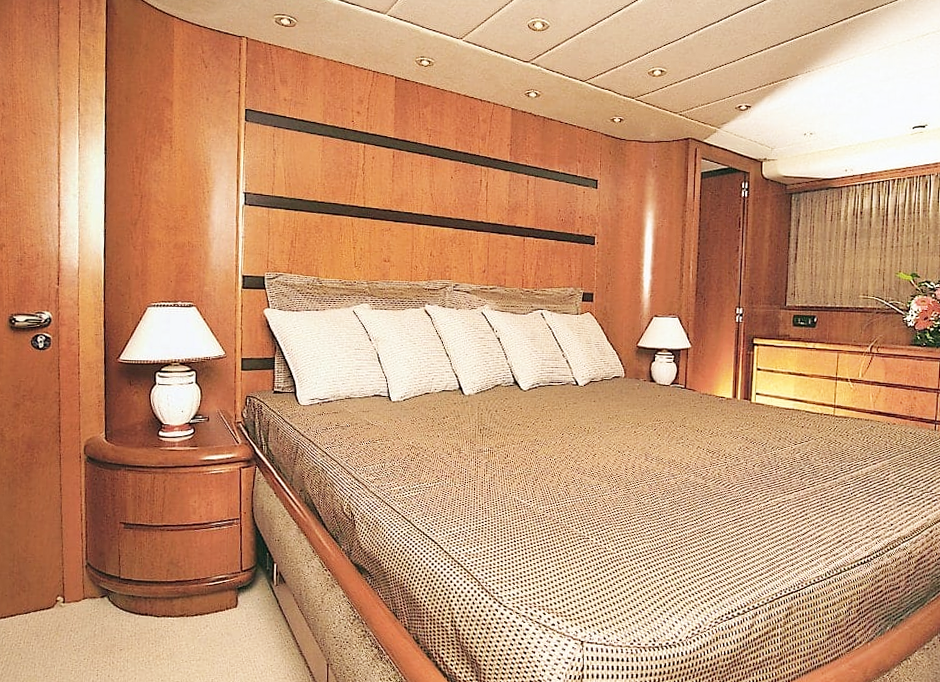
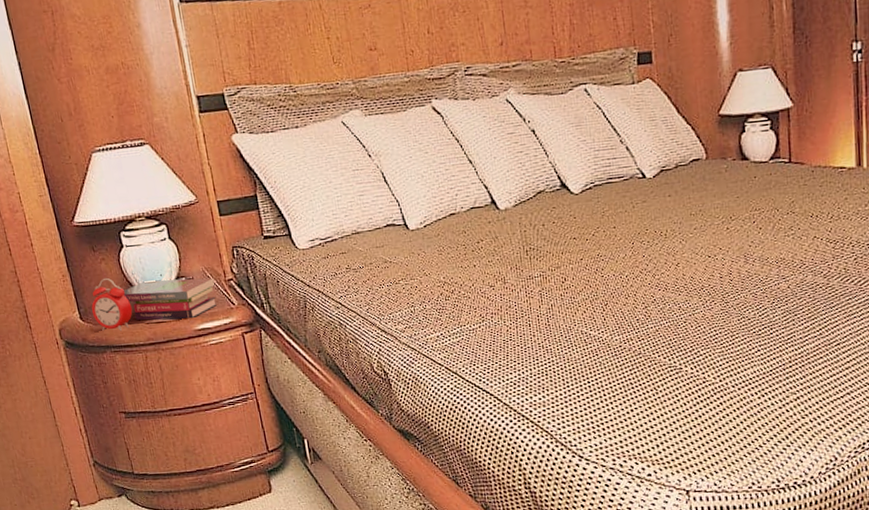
alarm clock: none [117,407,152,454] -> present [91,277,133,332]
books: none [147,415,225,451] -> present [123,277,217,321]

